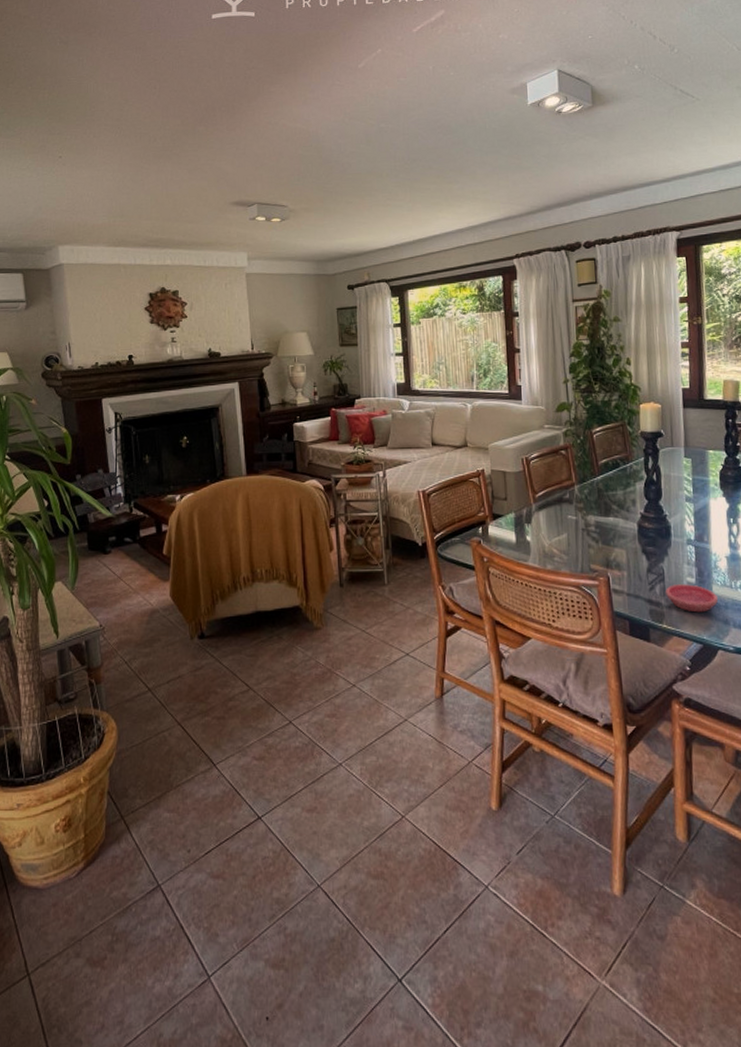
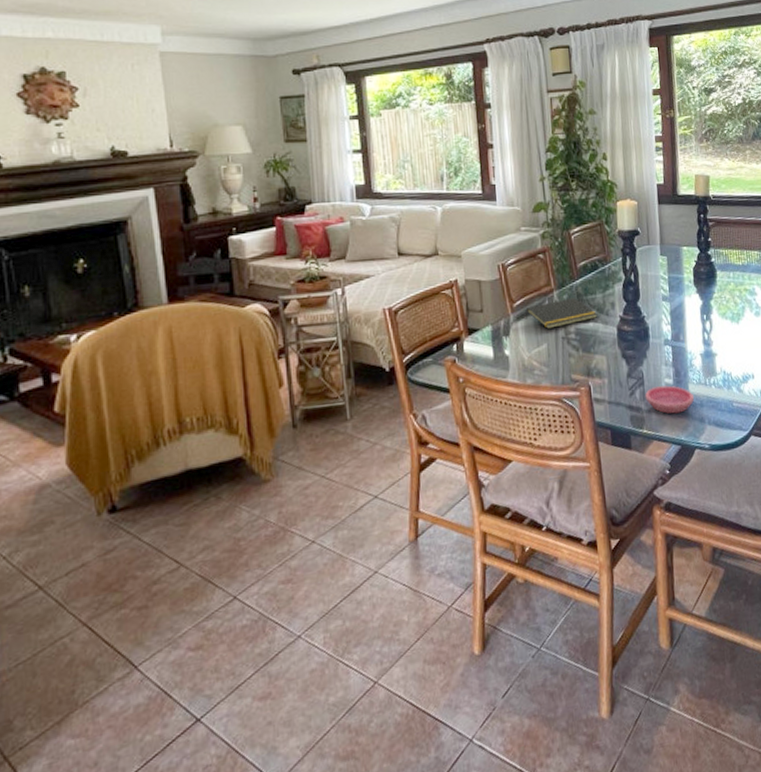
notepad: none [547,493,619,520] -> present [525,298,598,329]

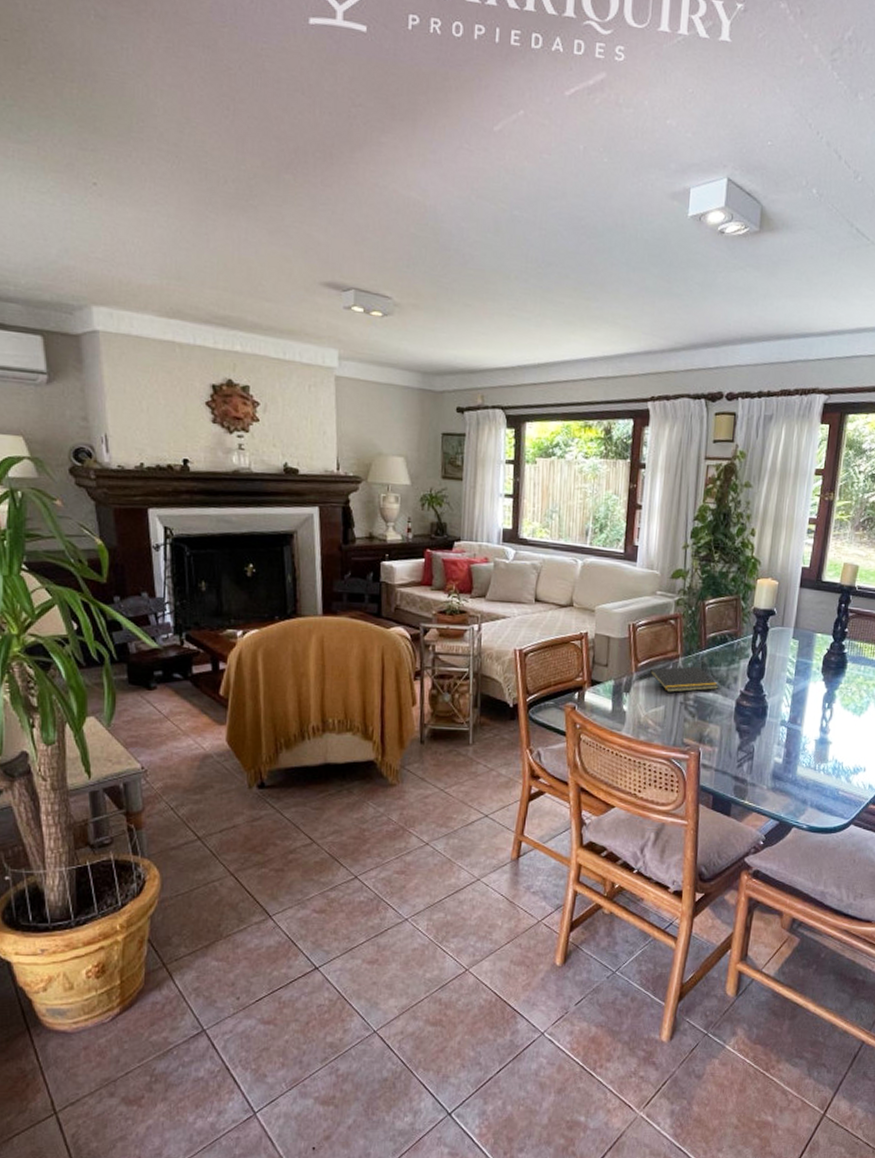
saucer: present [645,385,694,414] -> none [752,763,800,792]

